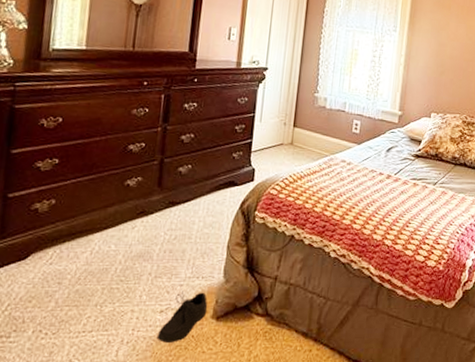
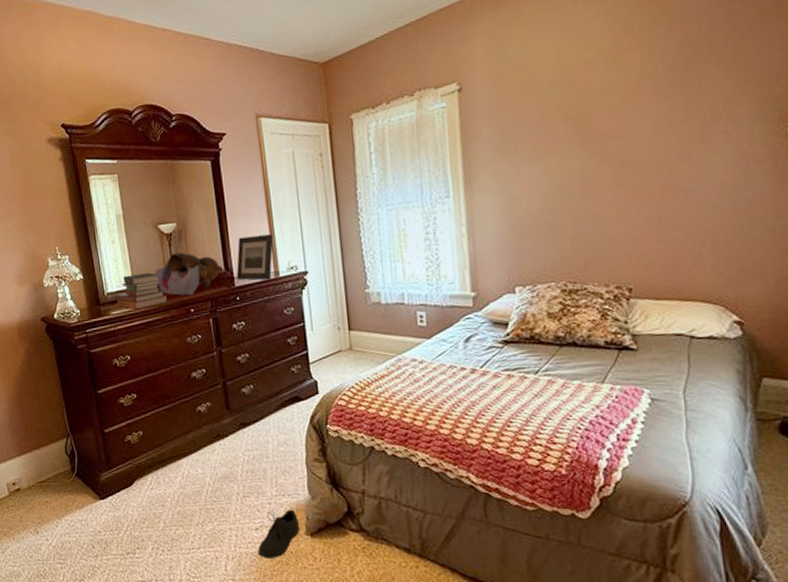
books: none [60,35,121,72] -> present [115,273,167,309]
teddy bear: none [112,24,188,69] -> present [155,252,224,296]
picture frame: none [199,24,243,69] -> present [236,234,274,281]

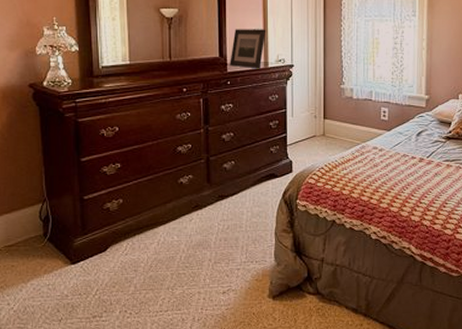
books: present [115,273,167,309] -> none [109,52,161,84]
teddy bear: present [155,252,224,296] -> none [152,36,218,76]
arctic: present [257,507,300,558] -> none [222,272,264,320]

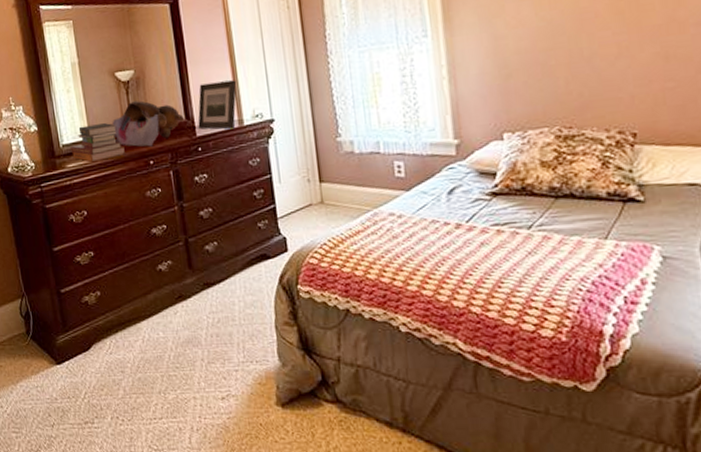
books: none [109,52,161,84] -> present [70,123,125,162]
teddy bear: none [152,36,218,76] -> present [112,101,185,147]

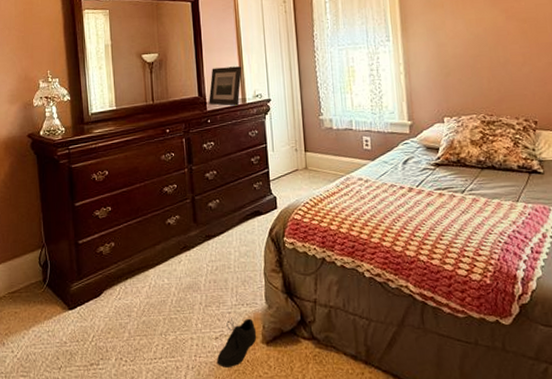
books: present [70,123,125,162] -> none [98,96,146,129]
teddy bear: present [112,101,185,147] -> none [136,79,198,118]
arctic: none [224,374,270,431] -> present [216,316,257,368]

